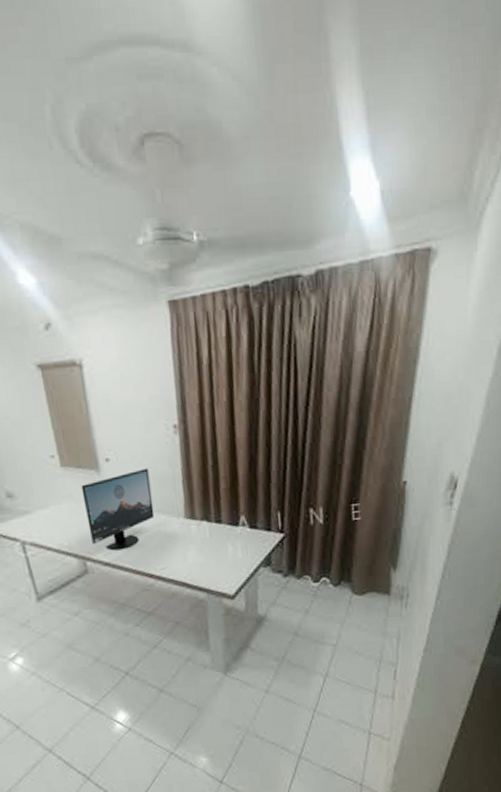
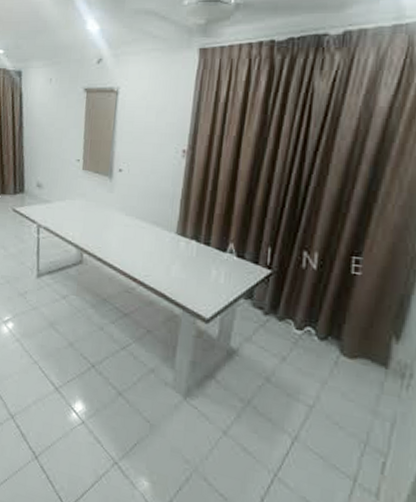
monitor: present [81,468,155,550] -> none [92,183,153,249]

